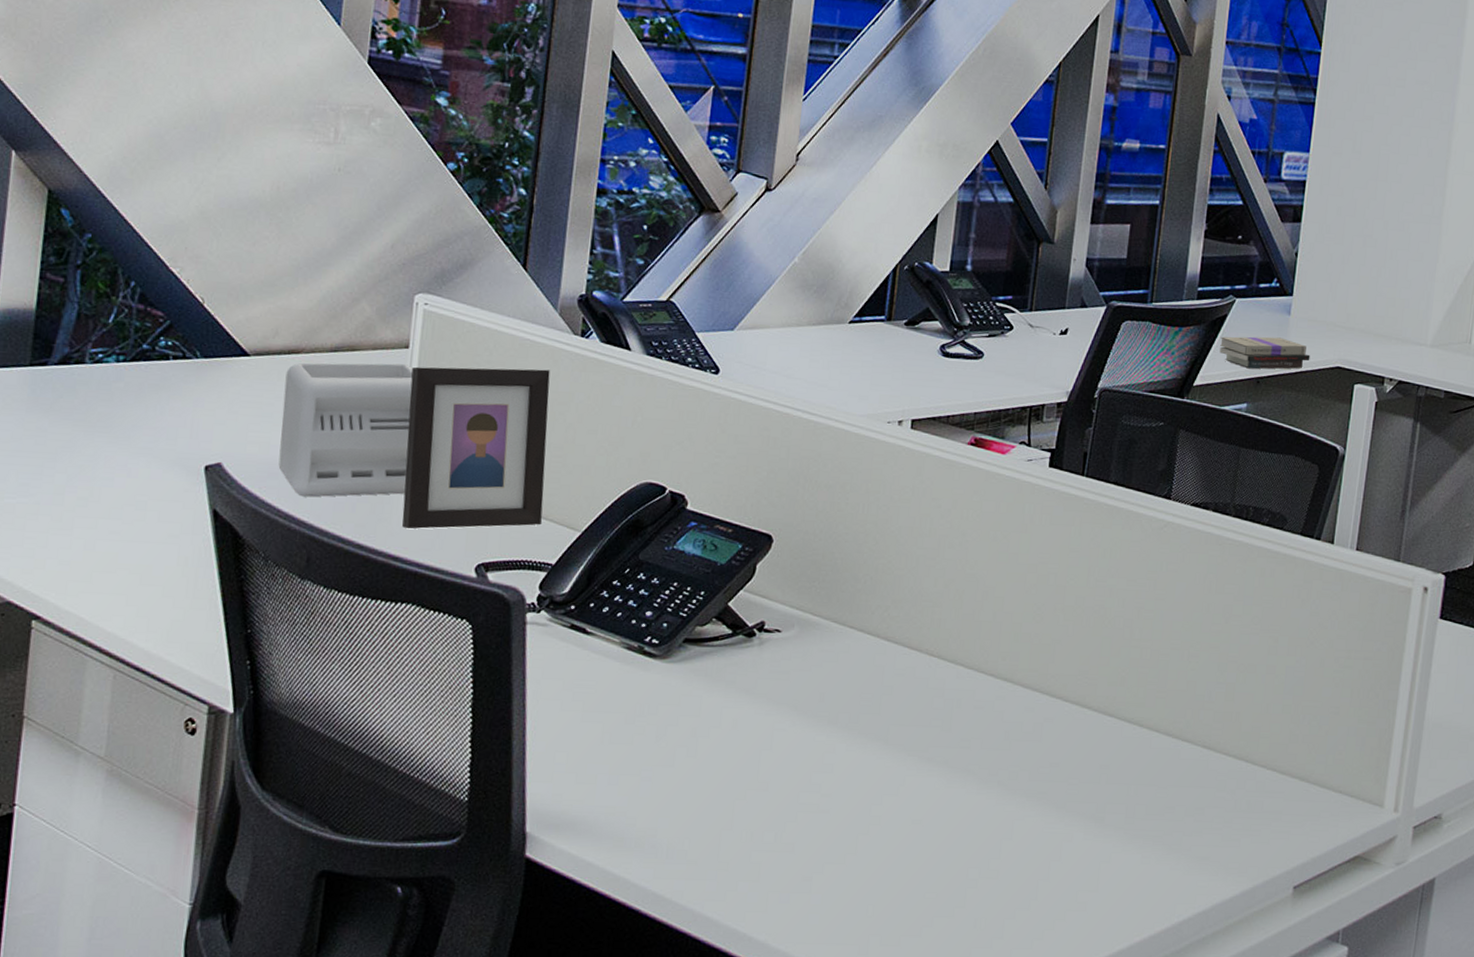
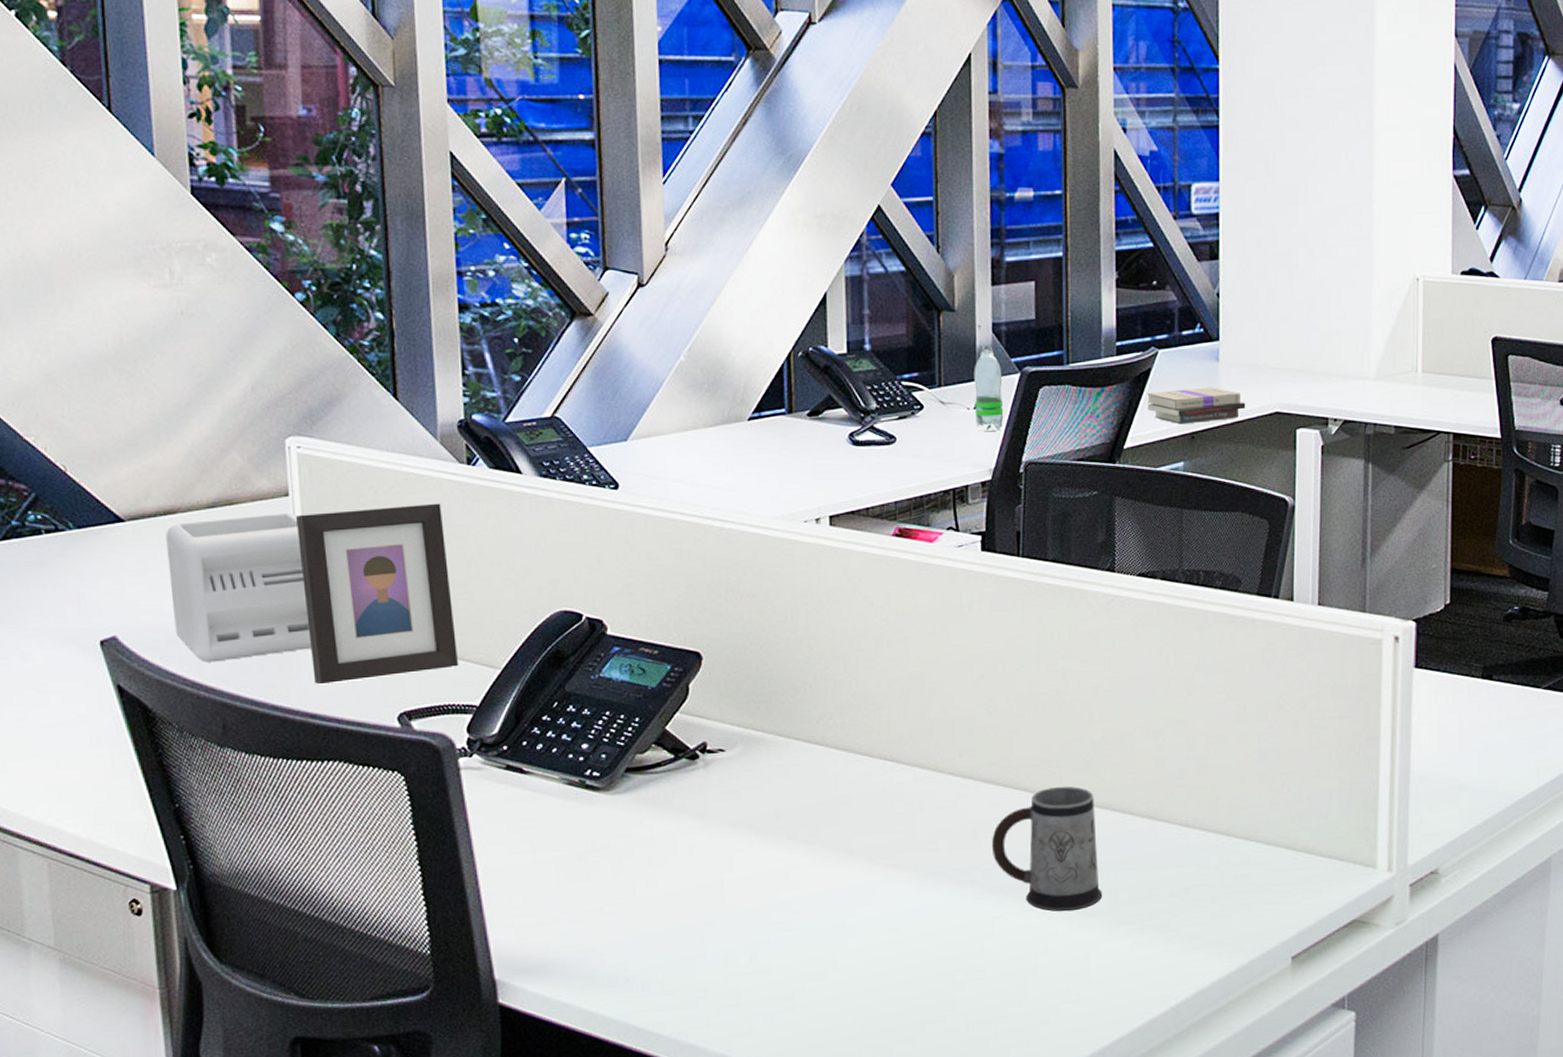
mug: none [1021,698,1125,821] -> present [991,786,1103,912]
bottle: none [1059,278,1090,357] -> present [974,346,1004,431]

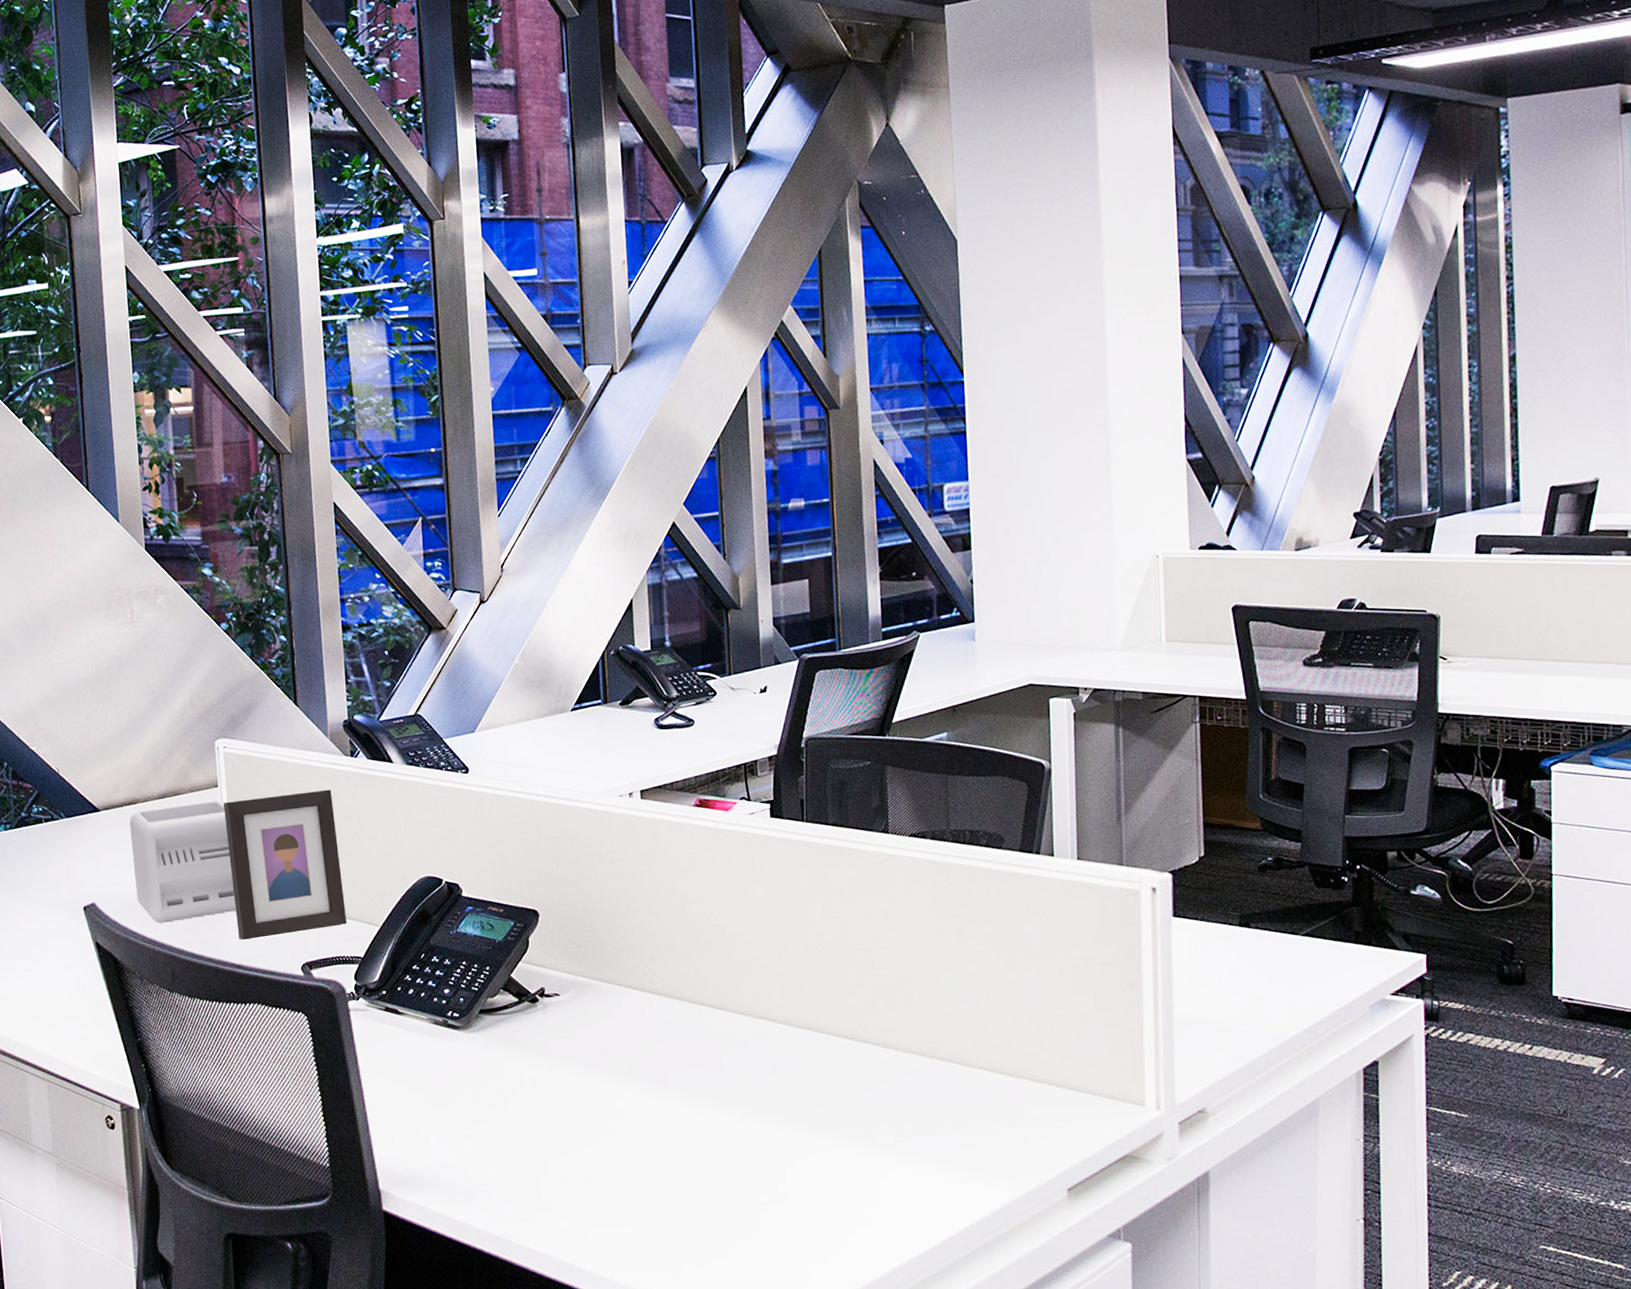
bottle: present [974,346,1004,431] -> none [758,637,786,712]
mug: present [991,786,1103,912] -> none [788,1027,889,1142]
books: present [1147,387,1246,425] -> none [911,664,1002,699]

